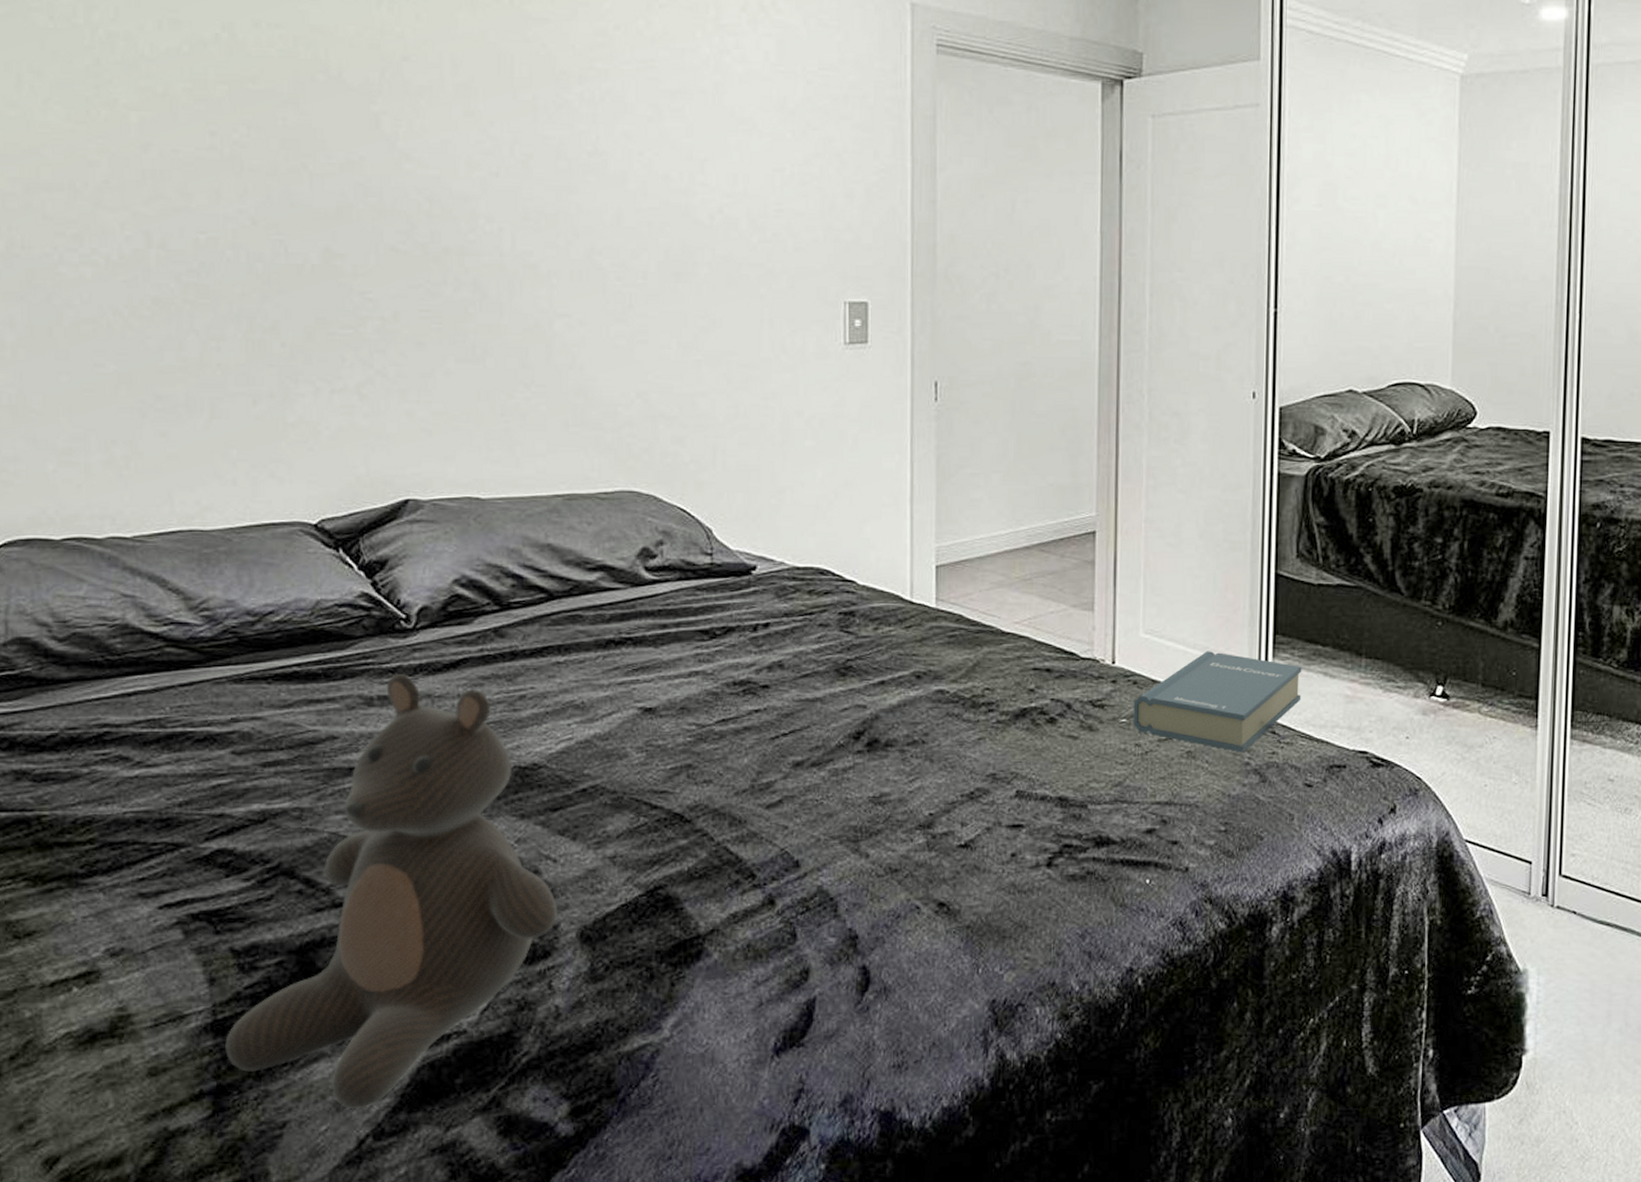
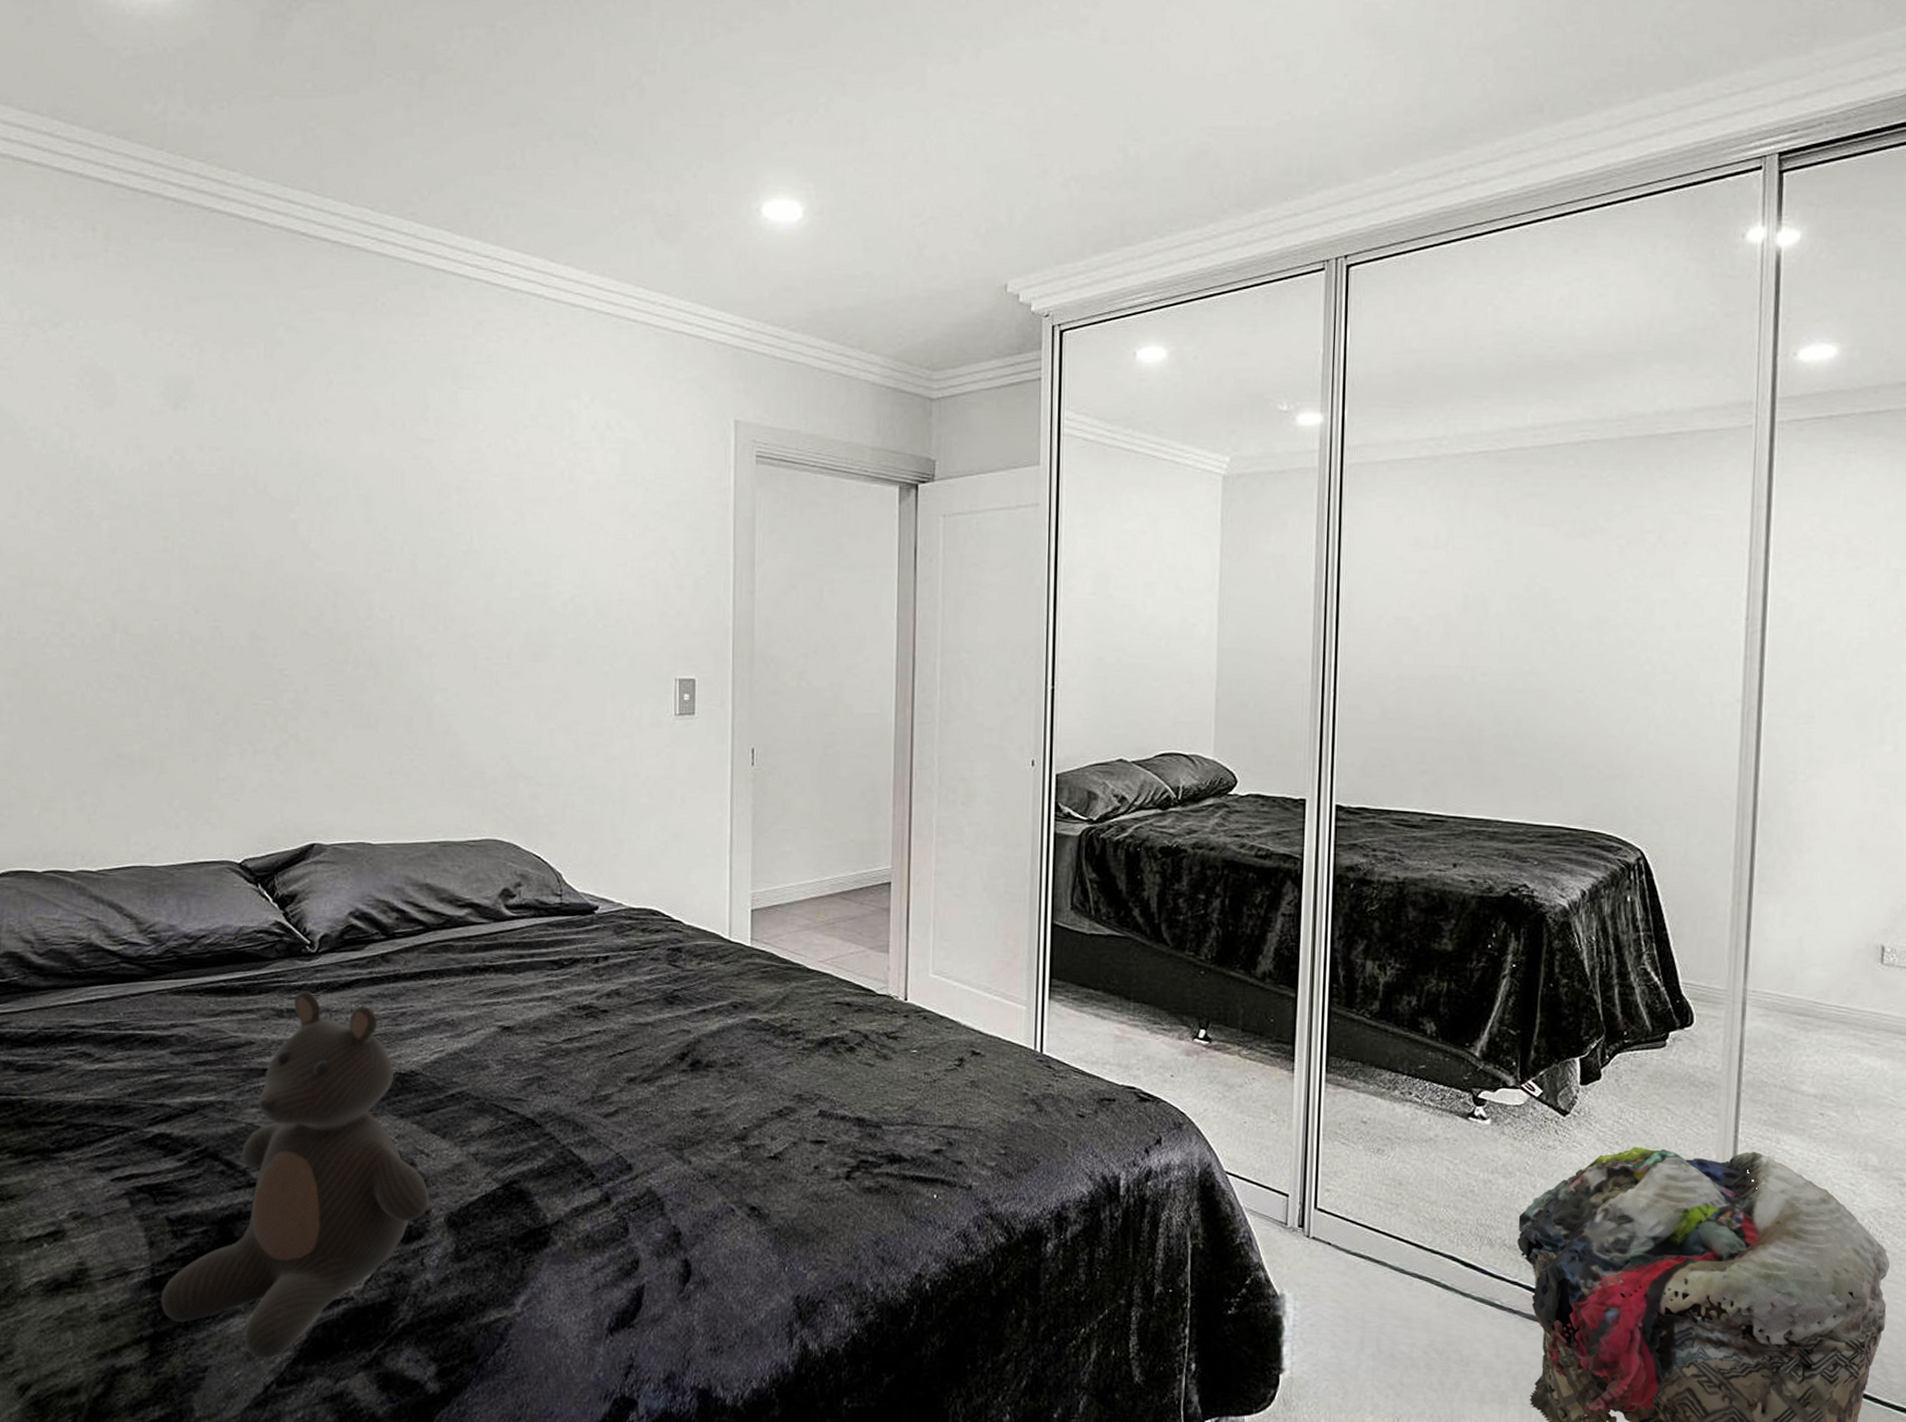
hardback book: present [1133,651,1302,753] -> none [923,991,1076,1084]

